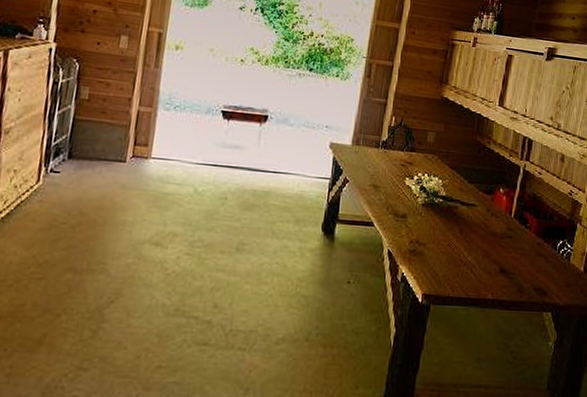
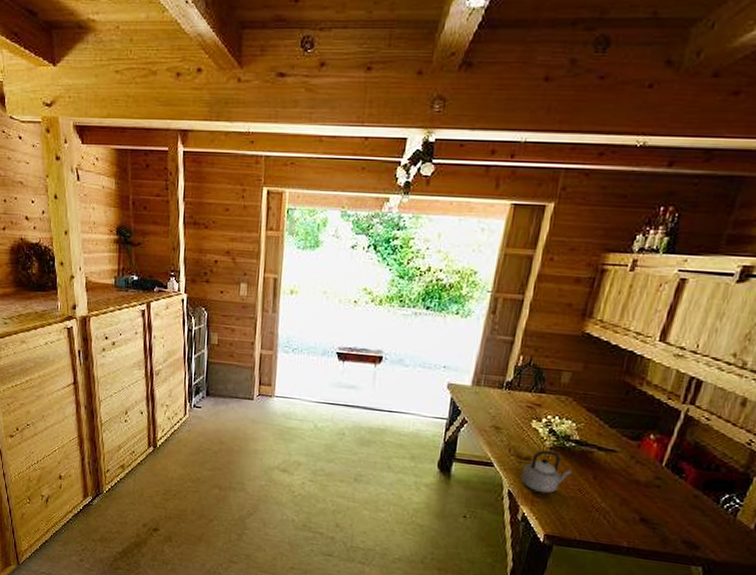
teapot: none [398,207,441,251] -> present [520,450,572,494]

